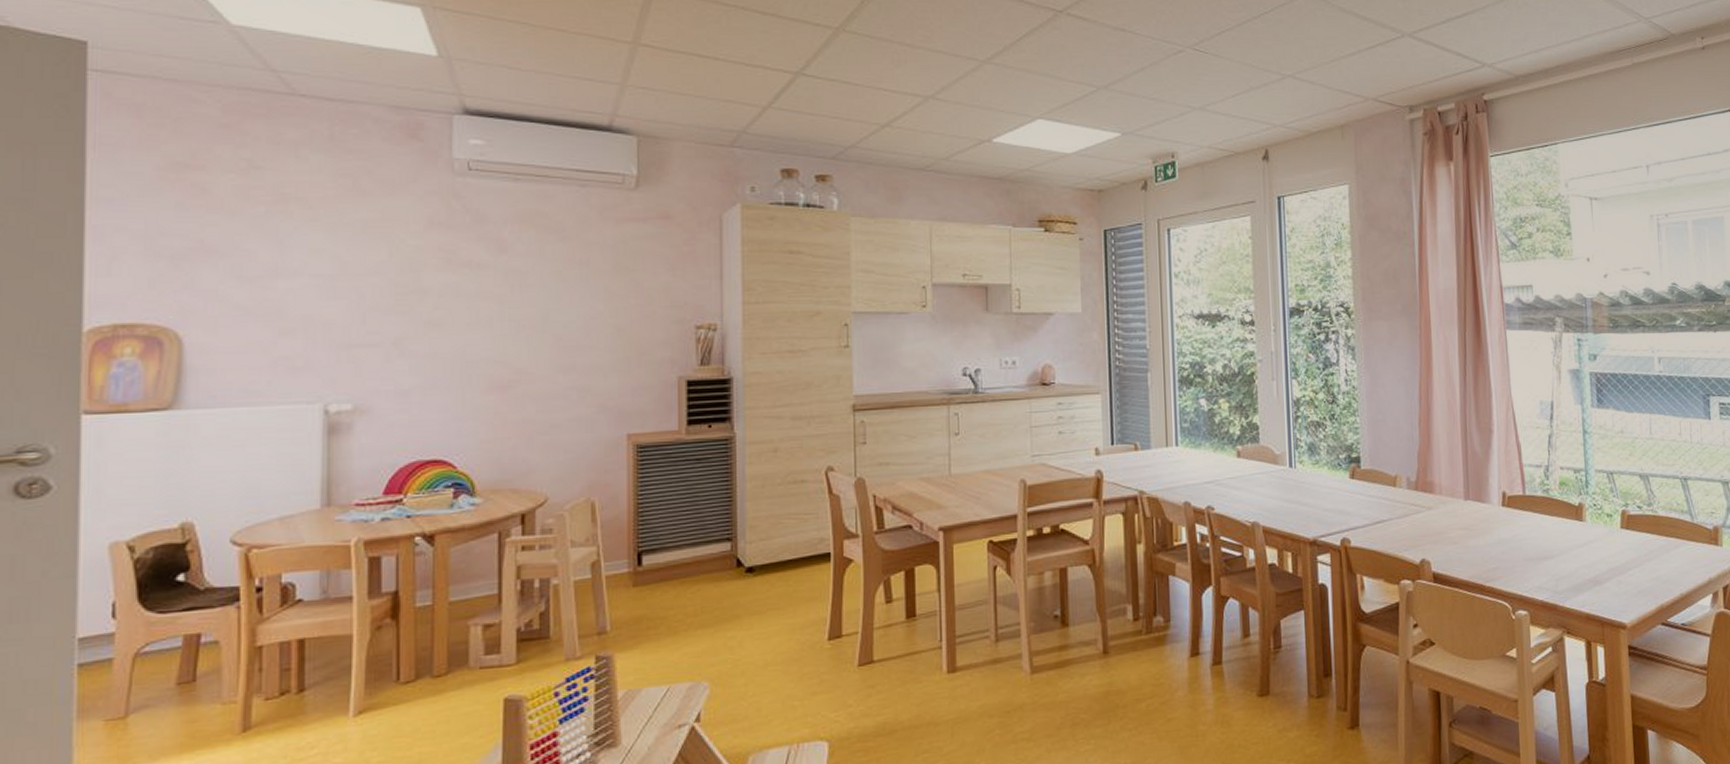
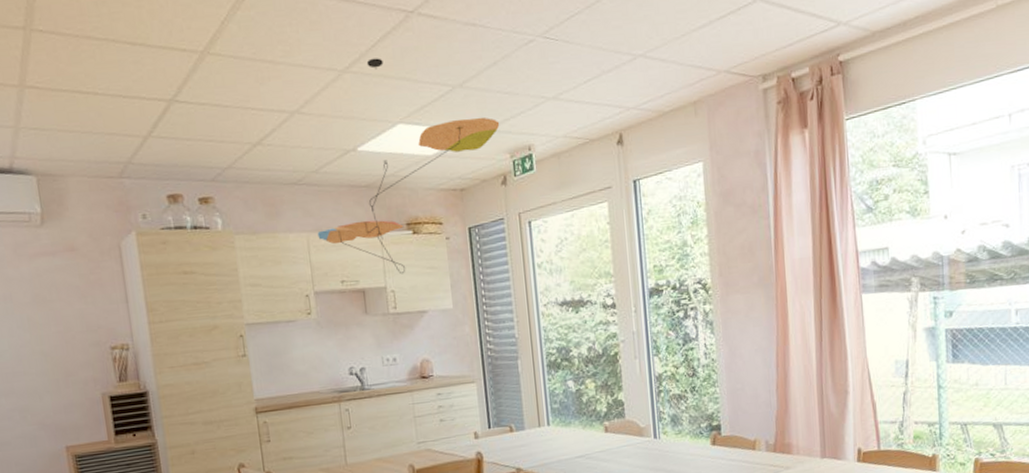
ceiling mobile: none [941,52,1144,273] -> present [317,58,500,275]

